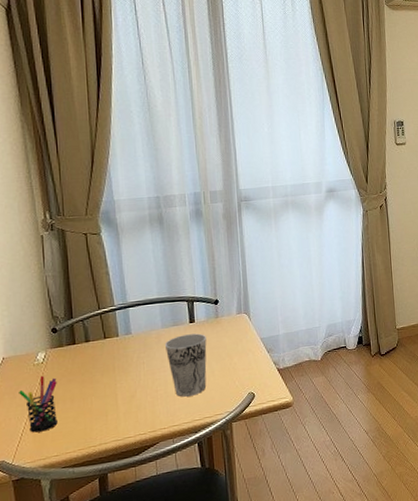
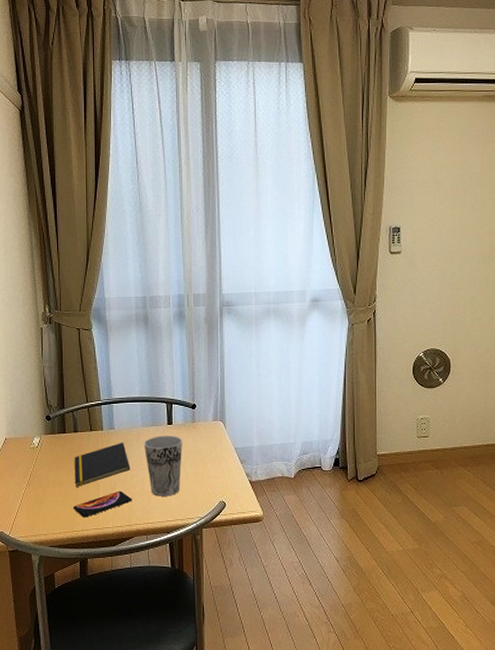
pen holder: present [19,375,58,433] -> none [17,458,48,510]
notepad: none [87,346,152,400] -> present [74,442,131,487]
smartphone: none [88,396,155,431] -> present [73,490,132,518]

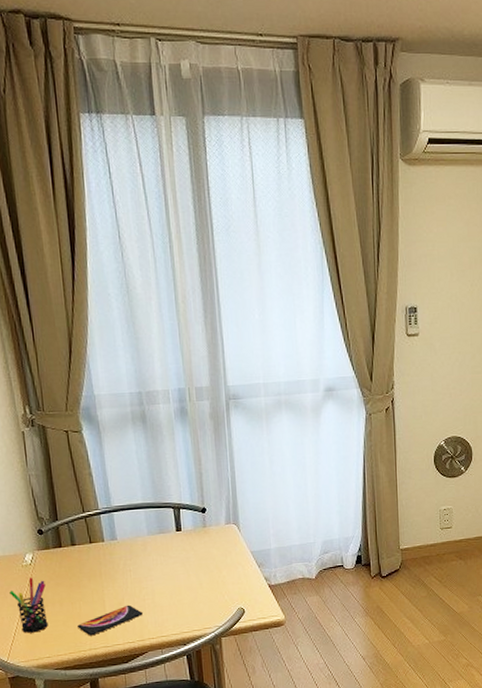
pen holder: none [17,458,48,510] -> present [9,577,48,633]
notepad: present [74,442,131,487] -> none [74,553,139,604]
cup: present [143,436,182,496] -> none [150,543,195,608]

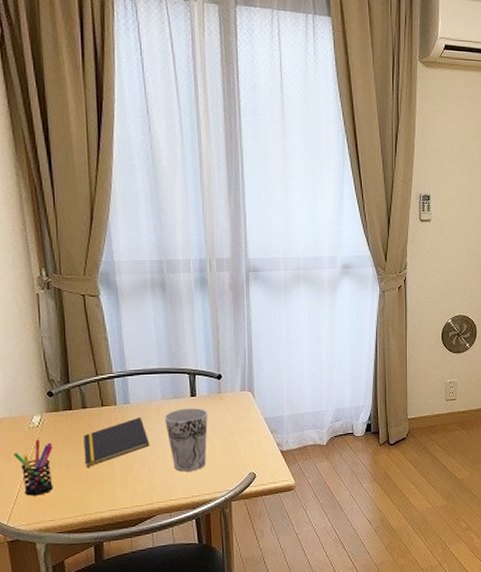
notepad: none [74,553,139,604] -> present [83,417,150,467]
smartphone: present [77,604,143,636] -> none [84,468,153,499]
cup: none [150,543,195,608] -> present [164,408,208,472]

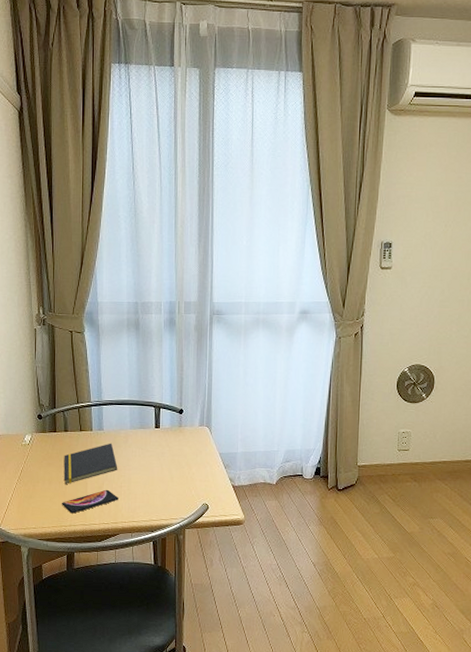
pen holder: present [14,439,53,496] -> none [9,455,39,505]
smartphone: none [84,468,153,499] -> present [62,489,118,514]
cup: present [164,408,208,472] -> none [131,438,169,497]

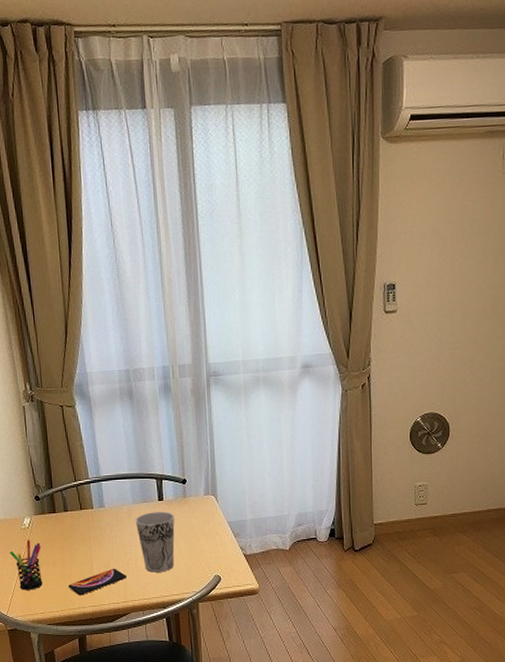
pen holder: none [9,455,39,505] -> present [10,539,43,590]
notepad: present [63,443,118,484] -> none [66,519,123,566]
cup: none [131,438,169,497] -> present [135,512,175,573]

